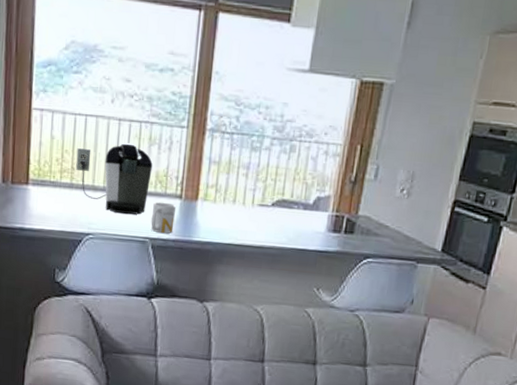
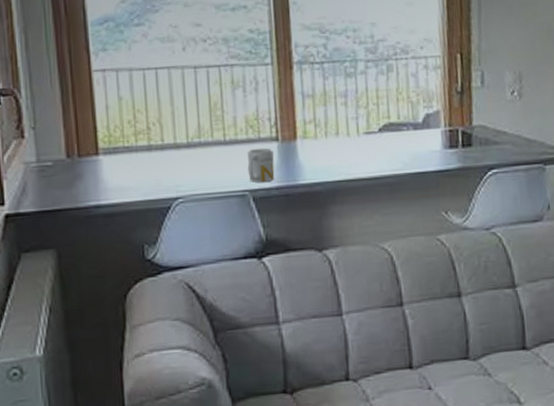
coffee maker: present [76,142,153,215] -> none [151,90,240,169]

